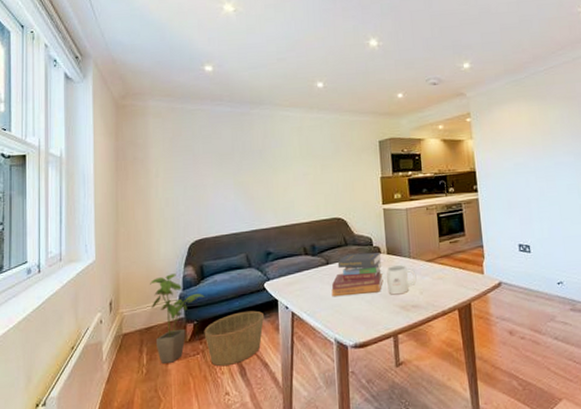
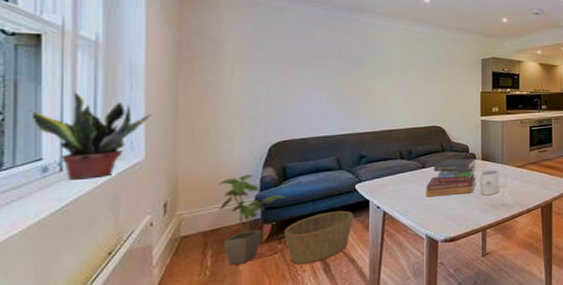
potted plant: none [19,202,101,281] -> present [29,92,154,180]

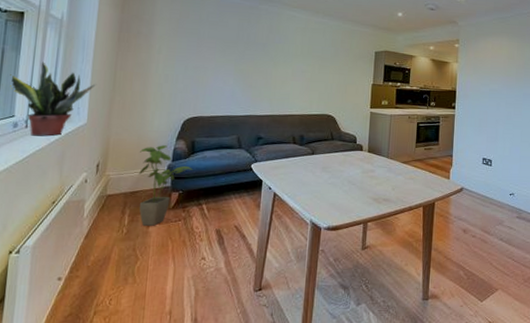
basket: present [284,210,354,265] -> none [188,187,248,234]
books: present [425,158,476,198] -> none [313,148,363,184]
mug: present [480,170,507,196] -> none [364,163,391,188]

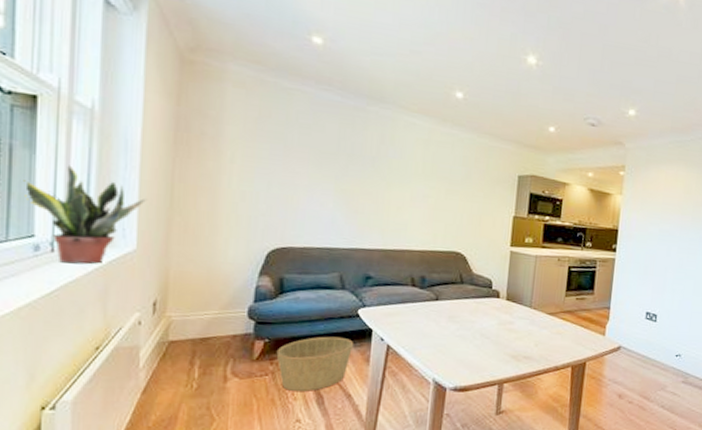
house plant: present [138,145,193,226] -> none [209,281,282,381]
basket: none [188,187,248,234] -> present [276,336,354,392]

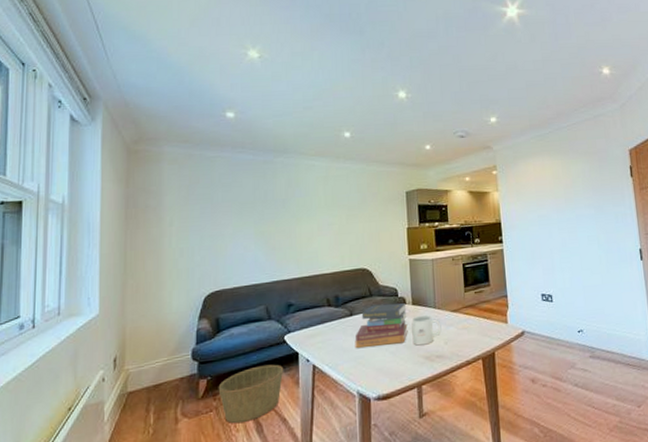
potted plant: present [23,165,148,264] -> none [12,252,107,337]
books: none [436,293,500,338] -> present [355,303,408,349]
mug: none [500,313,535,344] -> present [411,315,442,346]

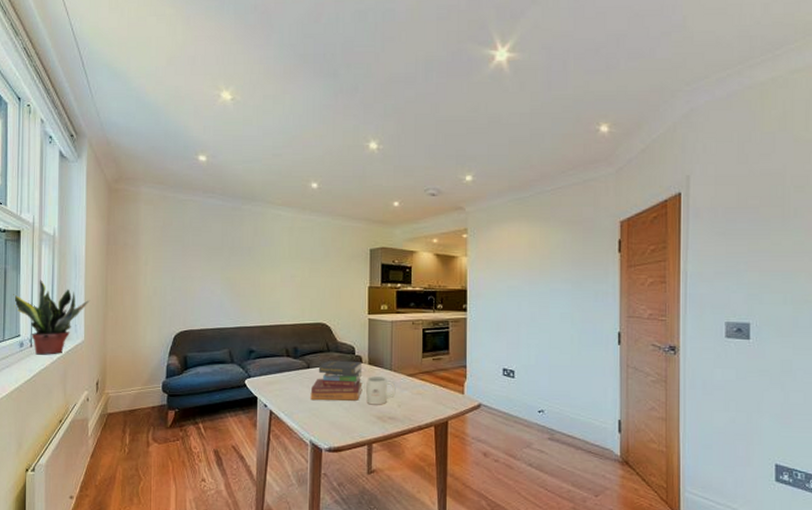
potted plant: none [12,252,107,337] -> present [13,280,91,355]
basket: present [218,364,284,424] -> none [184,405,244,455]

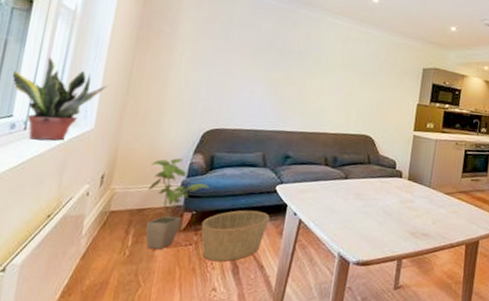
house plant: none [135,361,187,446] -> present [145,158,210,249]
basket: none [184,405,244,455] -> present [201,210,270,262]
books: present [310,360,363,401] -> none [344,172,403,215]
mug: present [366,376,396,405] -> none [401,192,433,221]

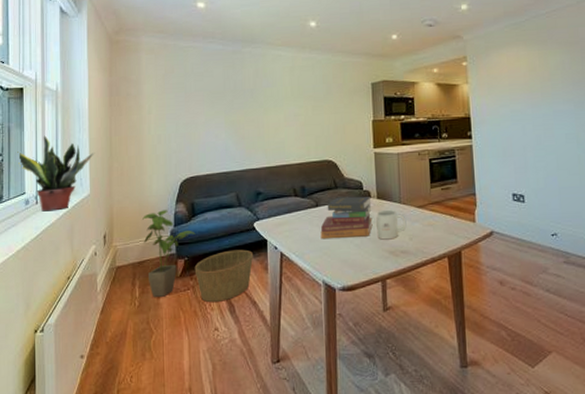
books: none [344,172,403,215] -> present [320,196,373,240]
mug: none [401,192,433,221] -> present [376,210,407,240]

